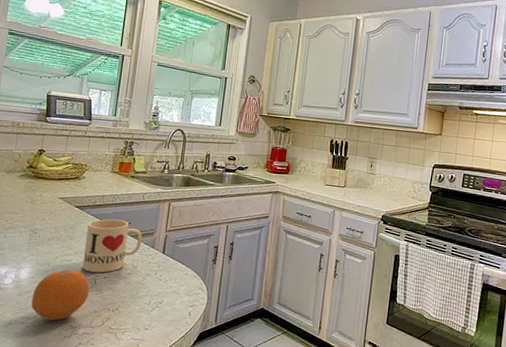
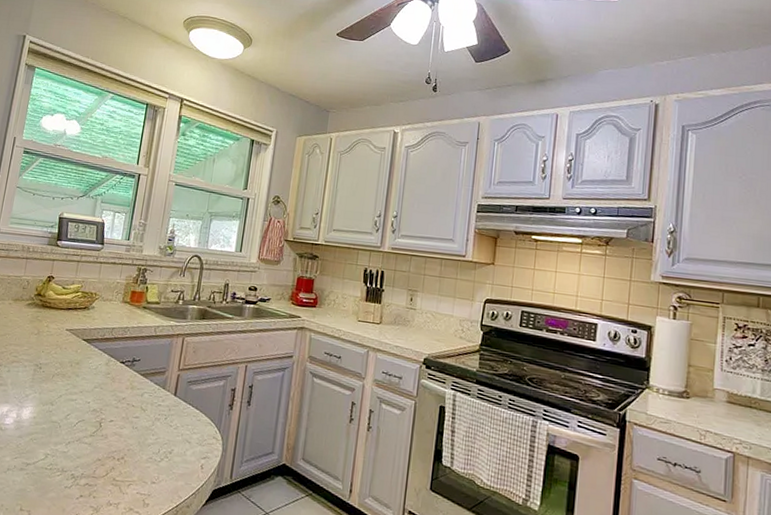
fruit: present [31,269,90,321] -> none [32,410,95,468]
mug: present [82,219,142,273] -> none [87,354,153,415]

